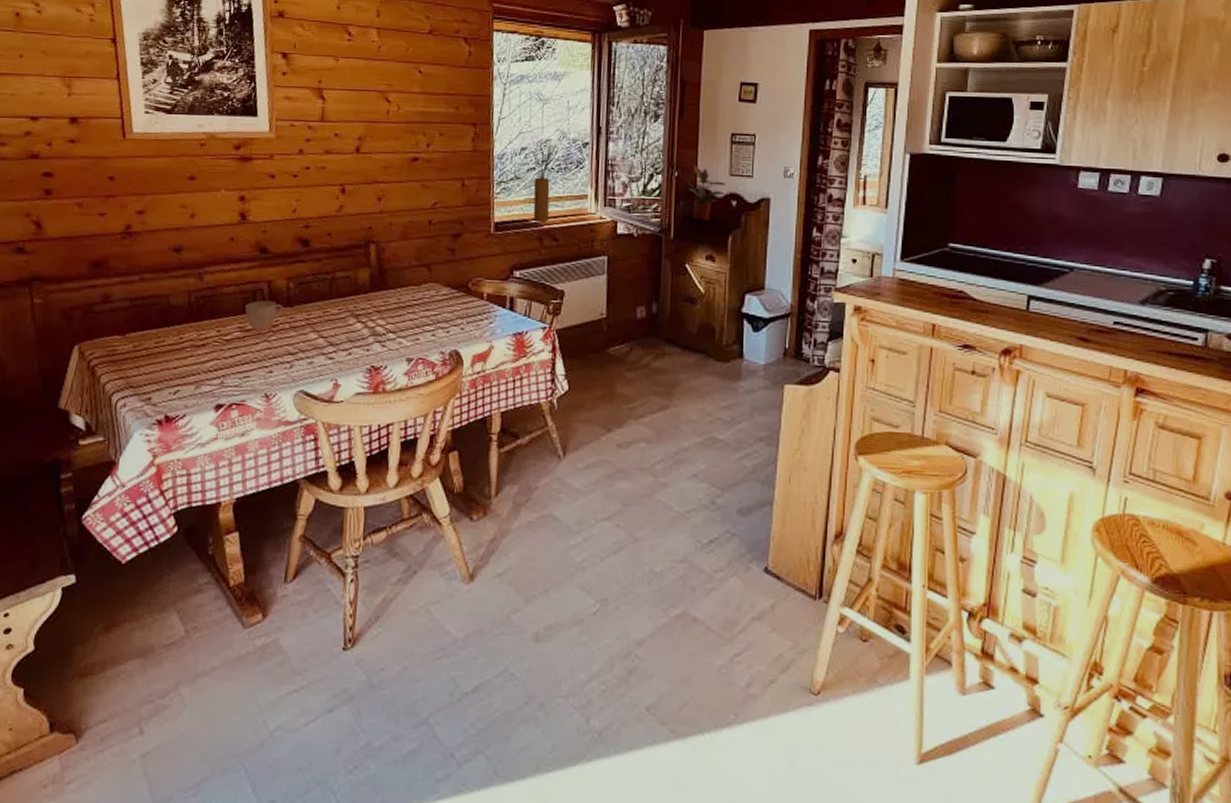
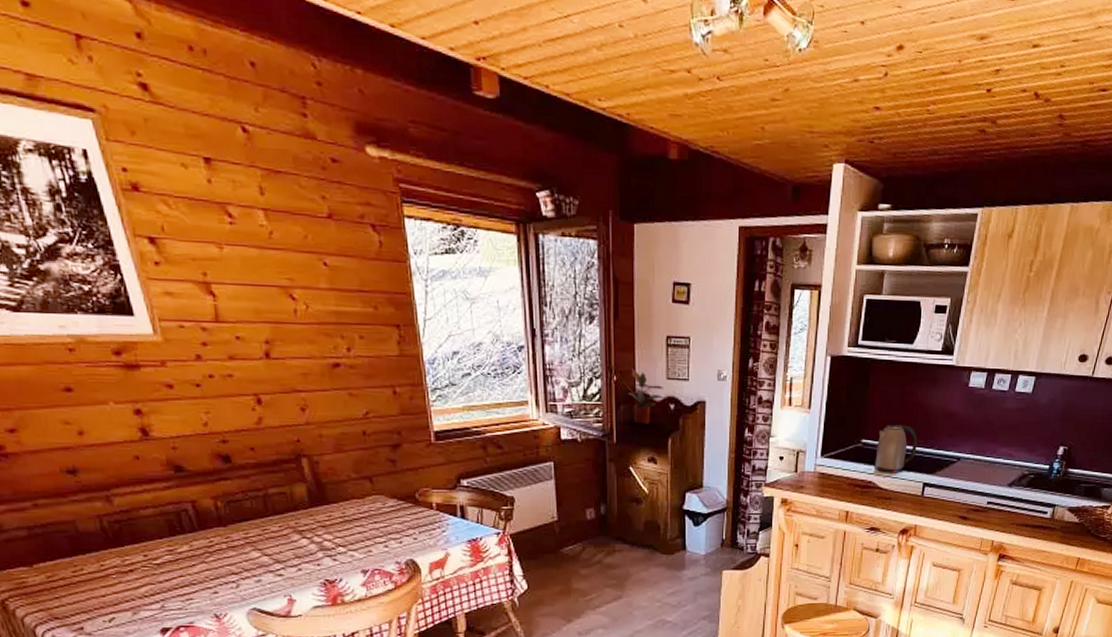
cup: present [245,301,284,331] -> none [170,522,217,553]
vase: present [532,139,558,223] -> none [465,342,492,430]
kettle: none [966,226,1017,283] -> present [875,423,918,473]

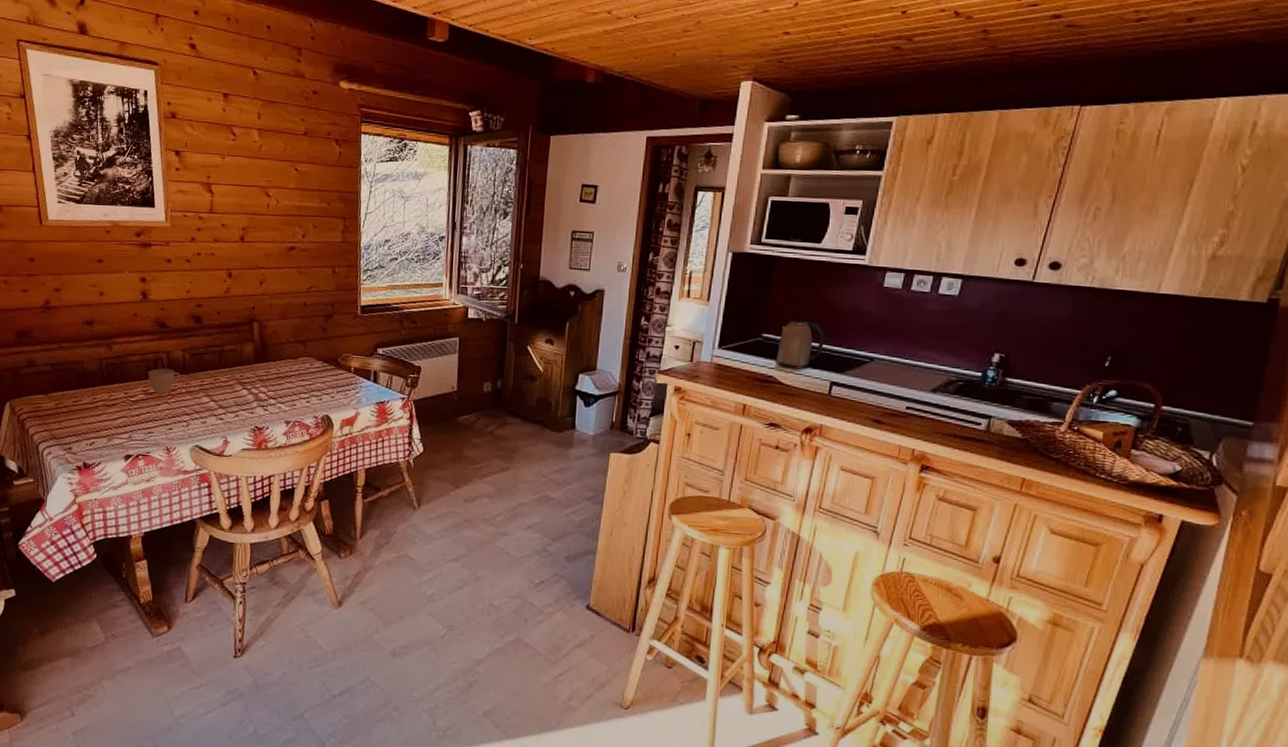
cup: none [170,522,217,553] -> present [147,368,181,394]
potted plant: present [623,368,663,424] -> none [528,258,565,309]

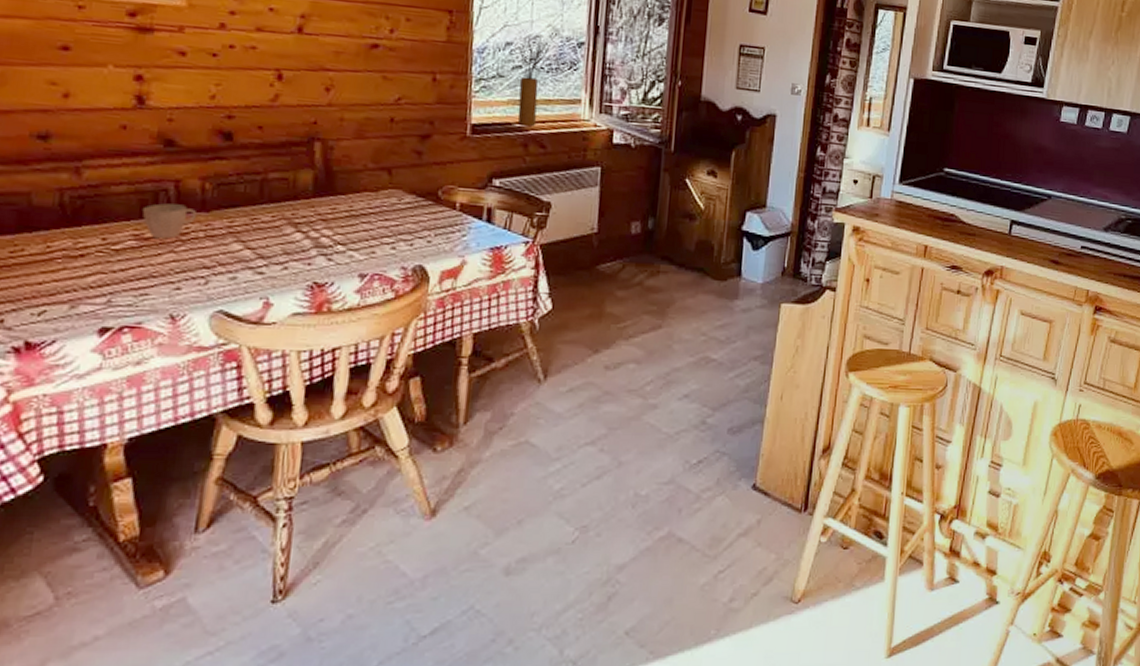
vase: none [395,232,418,307] -> present [517,35,550,127]
kettle: present [776,319,825,370] -> none [958,153,1005,208]

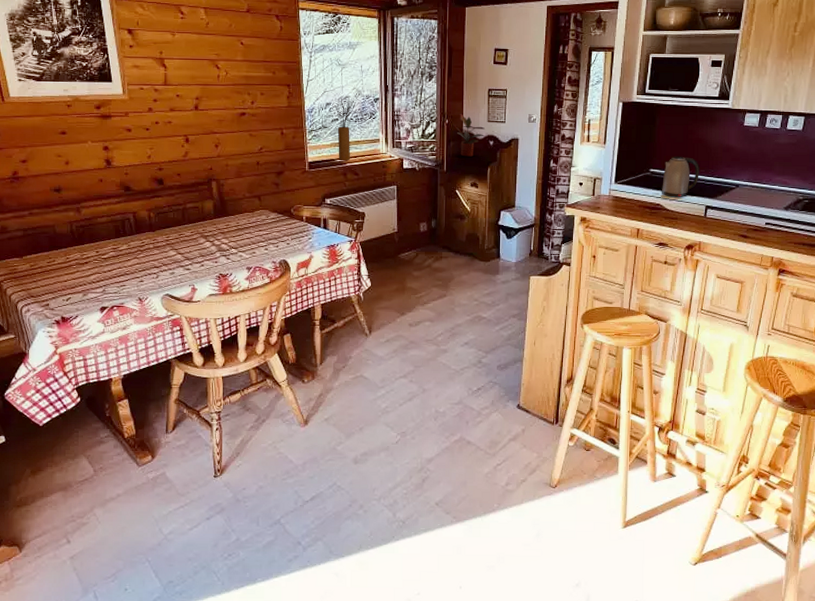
cup: present [142,203,198,240] -> none [116,227,148,250]
potted plant: none [688,75,731,134] -> present [453,114,485,157]
kettle: none [958,153,1005,208] -> present [662,156,699,197]

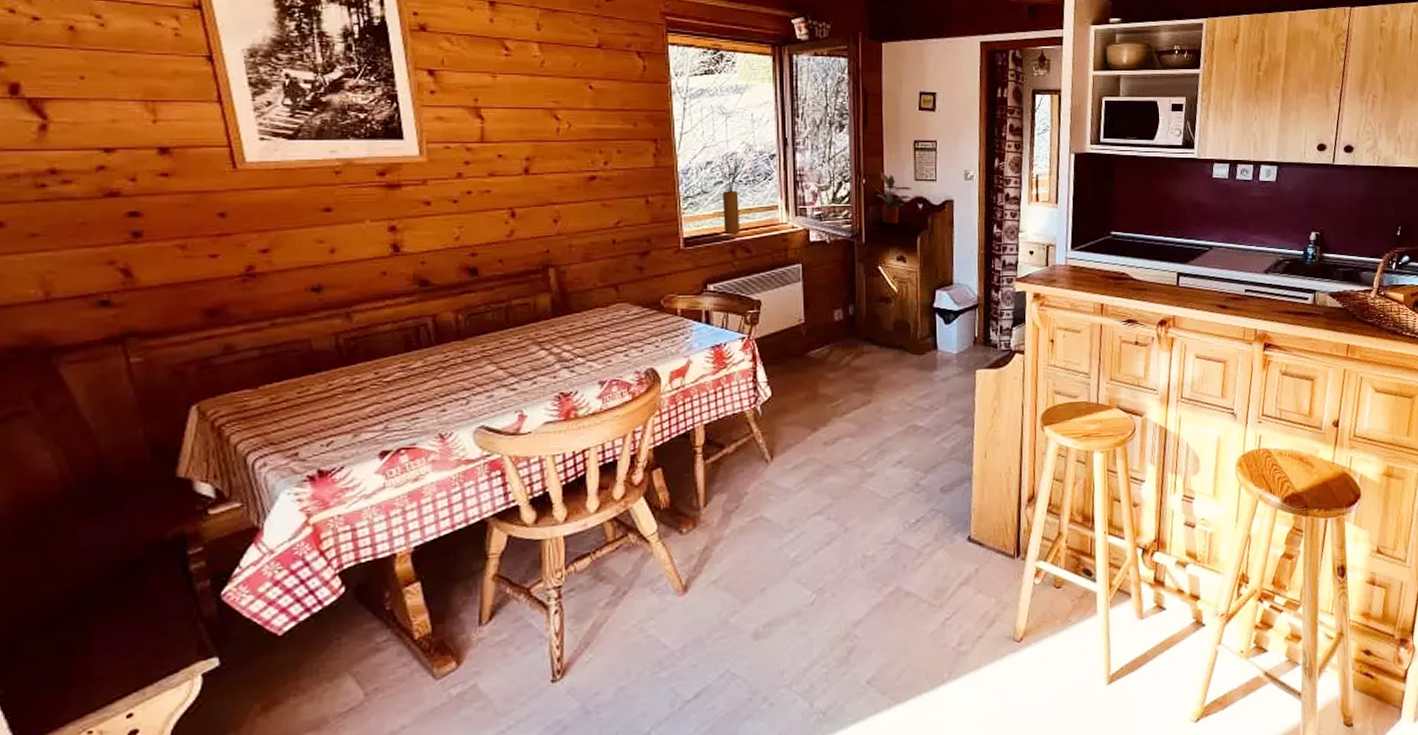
kettle: present [662,156,699,197] -> none [1126,215,1168,264]

